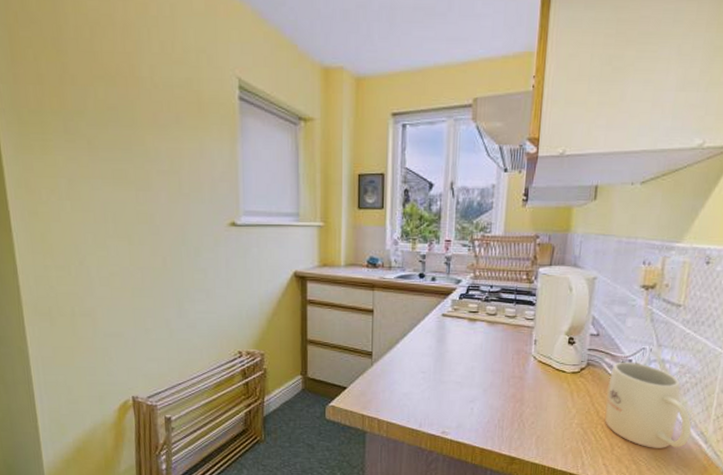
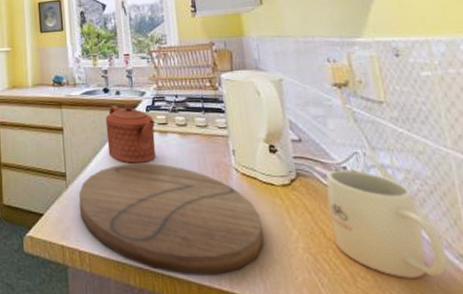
cutting board: none [383,346,547,442] -> present [79,163,264,276]
teapot: none [416,288,466,347] -> present [105,101,156,163]

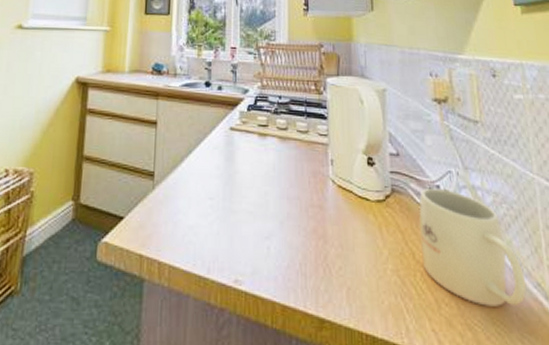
cutting board: present [79,163,264,276] -> none [165,166,354,296]
teapot: present [105,101,156,163] -> none [203,98,255,167]

